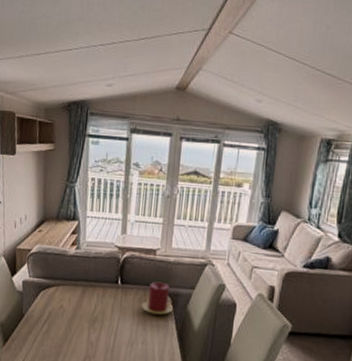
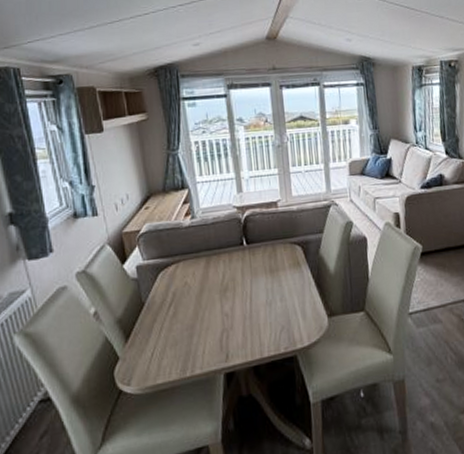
candle: present [141,281,174,315] -> none [272,232,307,268]

